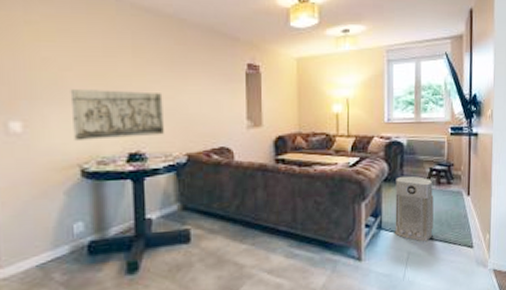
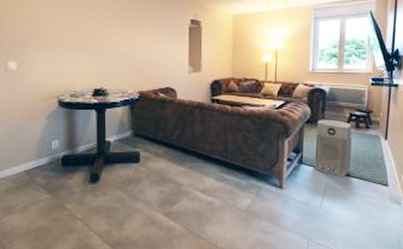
relief sculpture: present [70,90,164,141] -> none [52,38,122,78]

